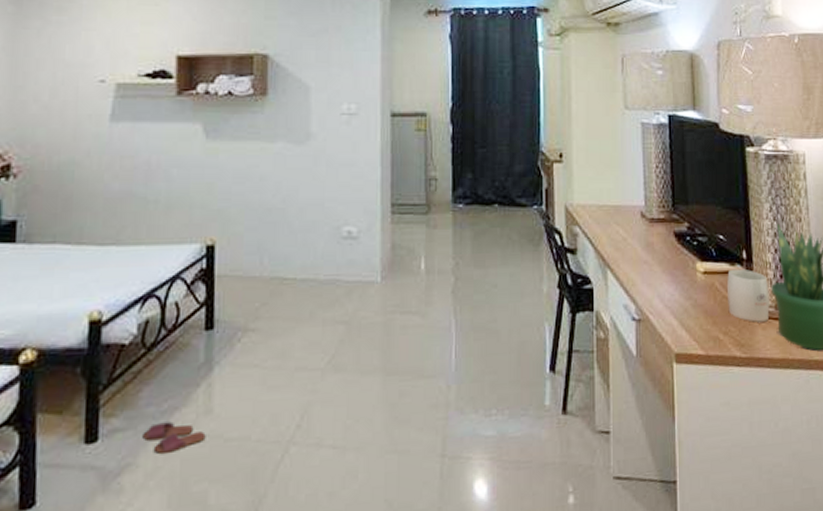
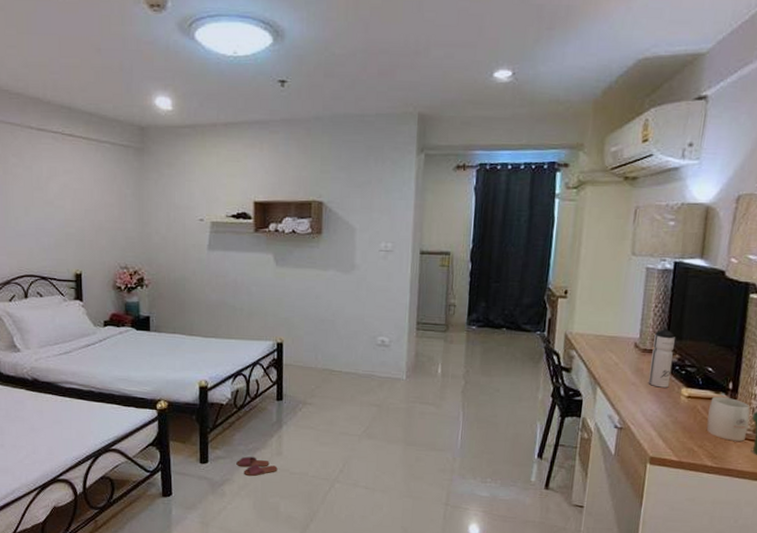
water bottle: none [660,191,683,264] -> present [648,328,675,388]

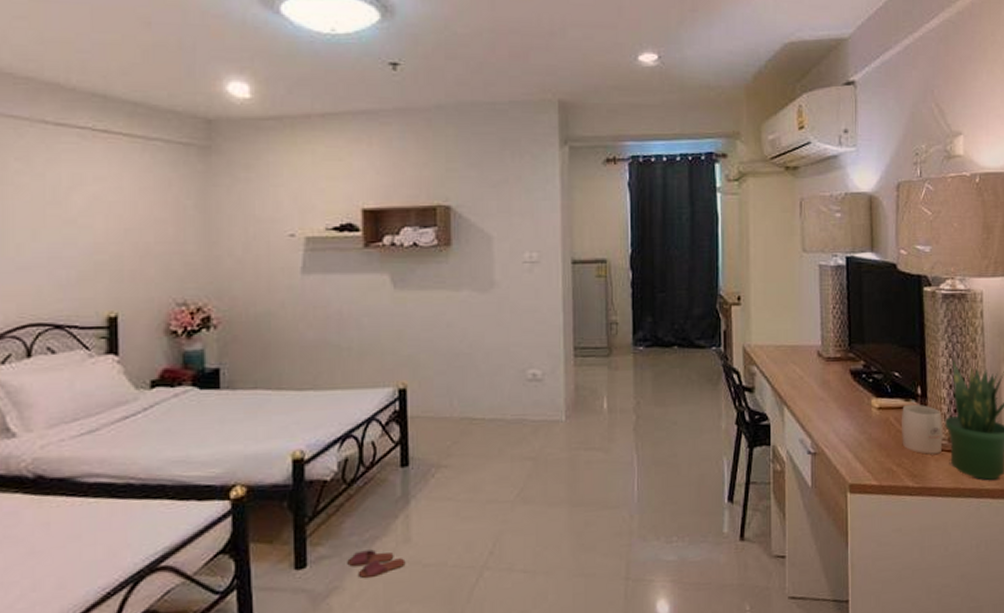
water bottle: present [648,328,675,388] -> none [837,331,859,401]

